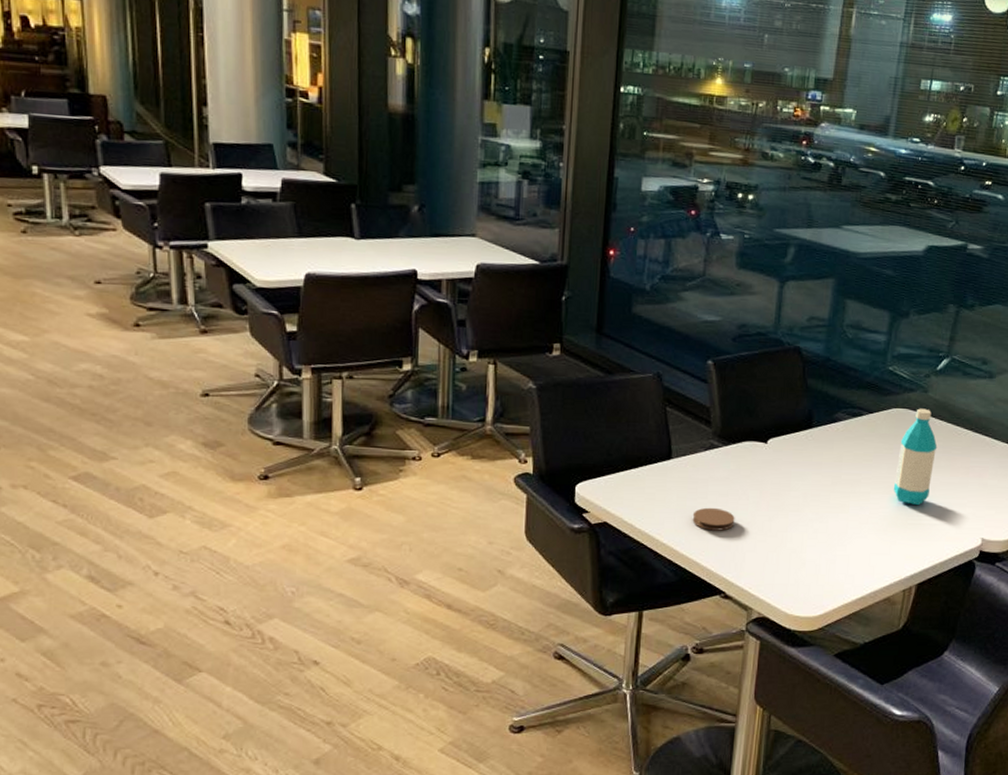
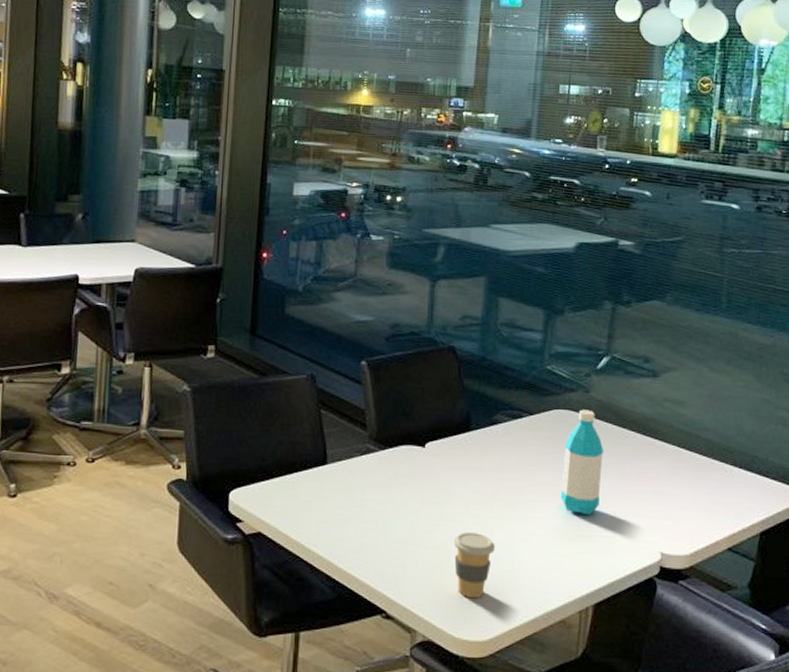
coaster: present [692,507,735,531] -> none [349,516,394,543]
coffee cup: none [790,521,829,580] -> present [453,532,495,599]

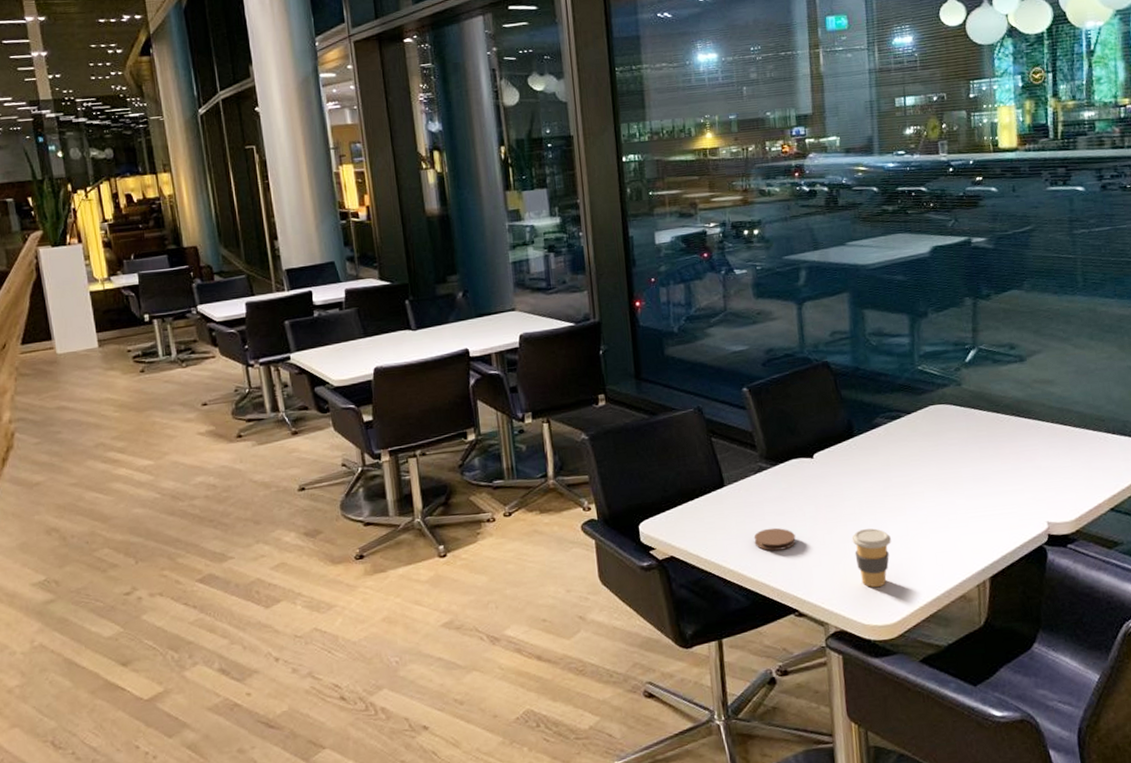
coaster: none [349,516,394,543] -> present [753,527,796,551]
water bottle: present [560,409,604,516] -> none [944,401,984,498]

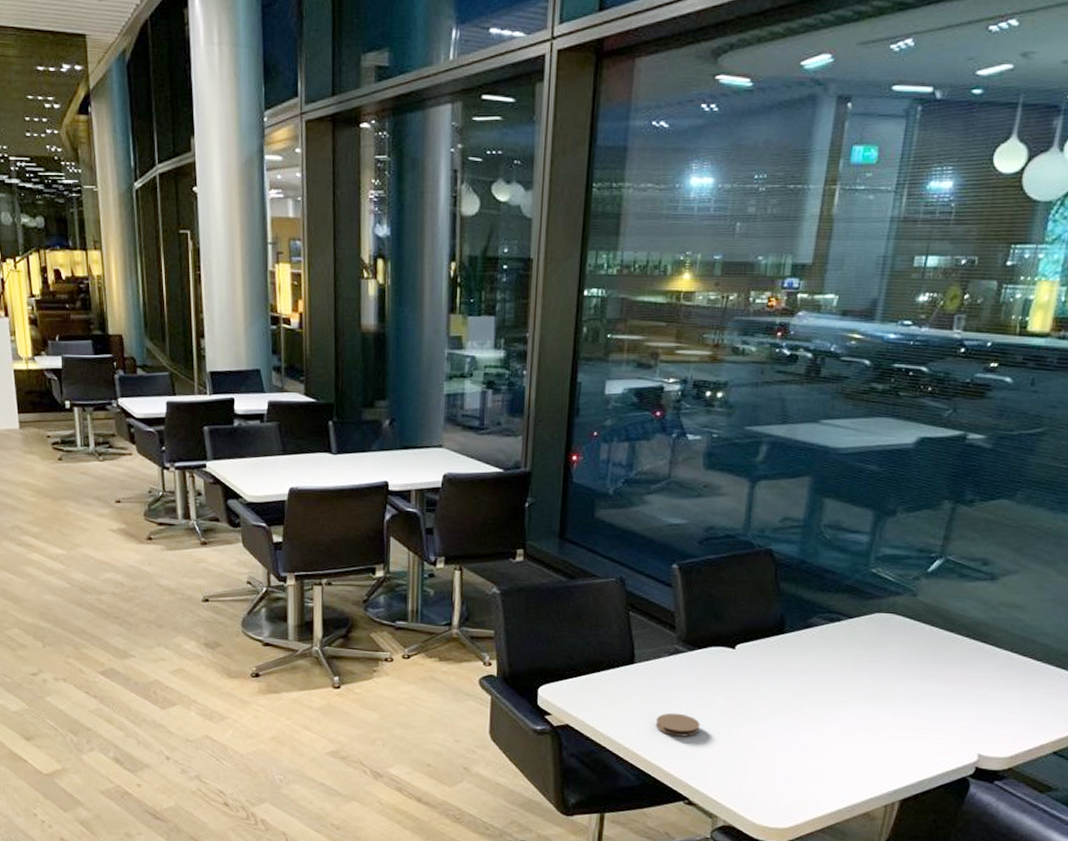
coffee cup: present [851,528,891,588] -> none [759,730,802,790]

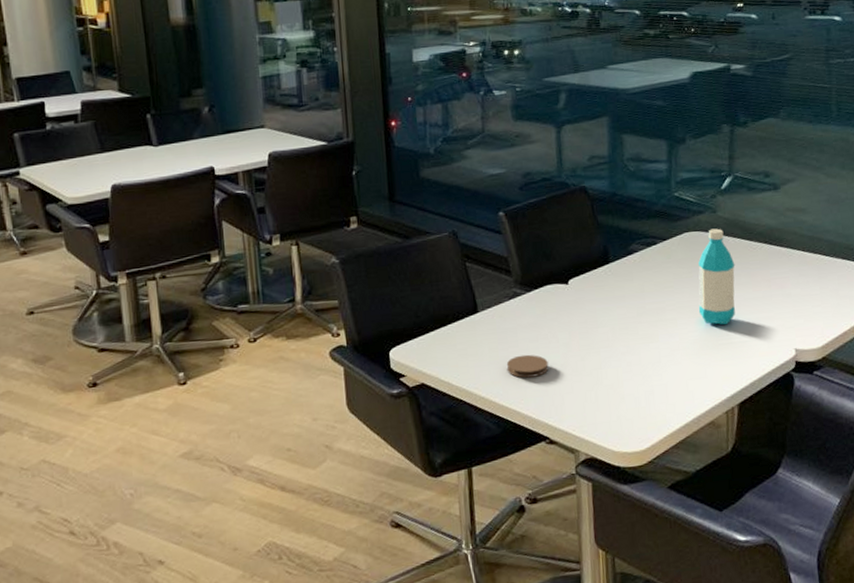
water bottle: none [874,613,927,717] -> present [698,228,735,325]

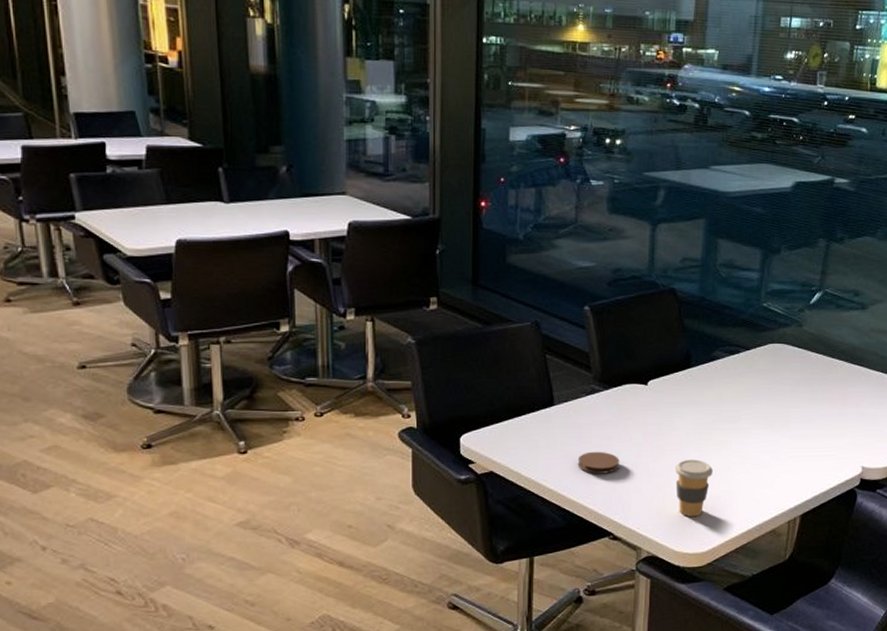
coffee cup: none [604,355,643,415] -> present [675,460,713,517]
water bottle: present [698,228,735,325] -> none [773,342,815,438]

